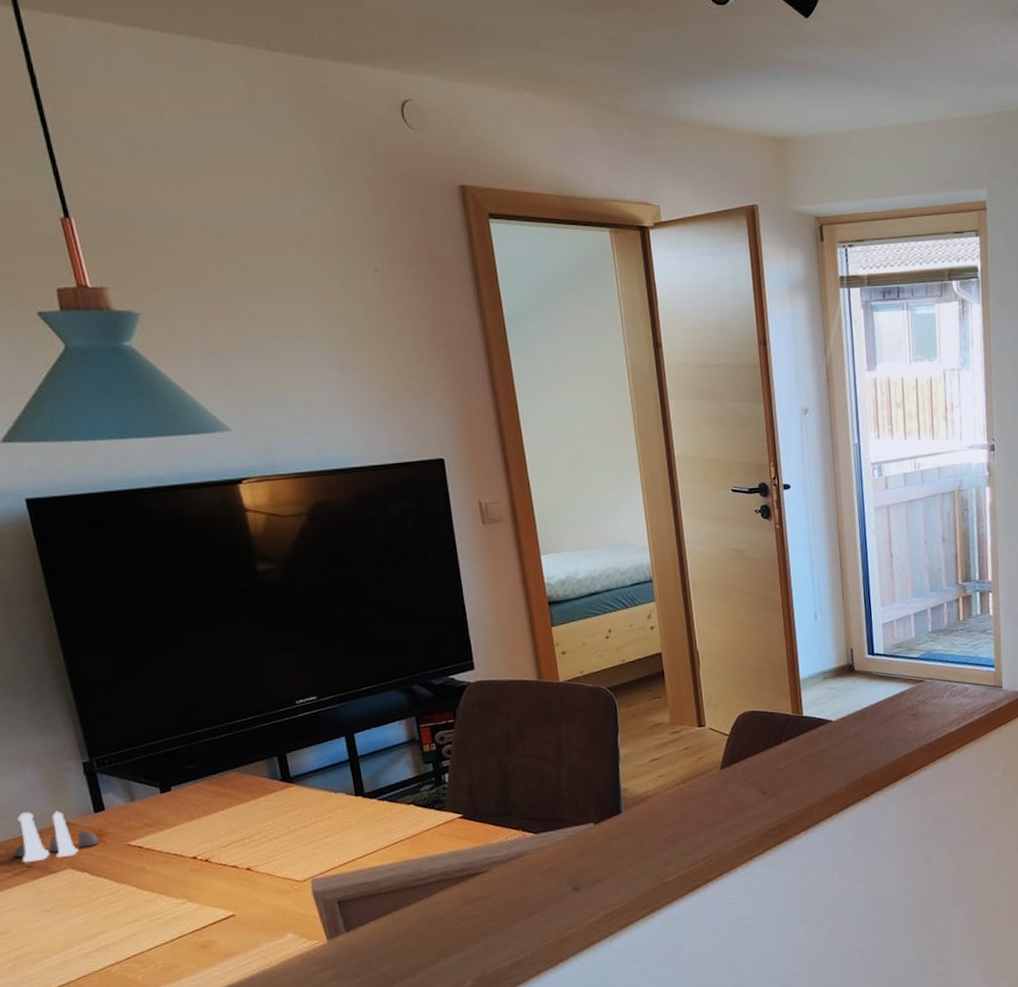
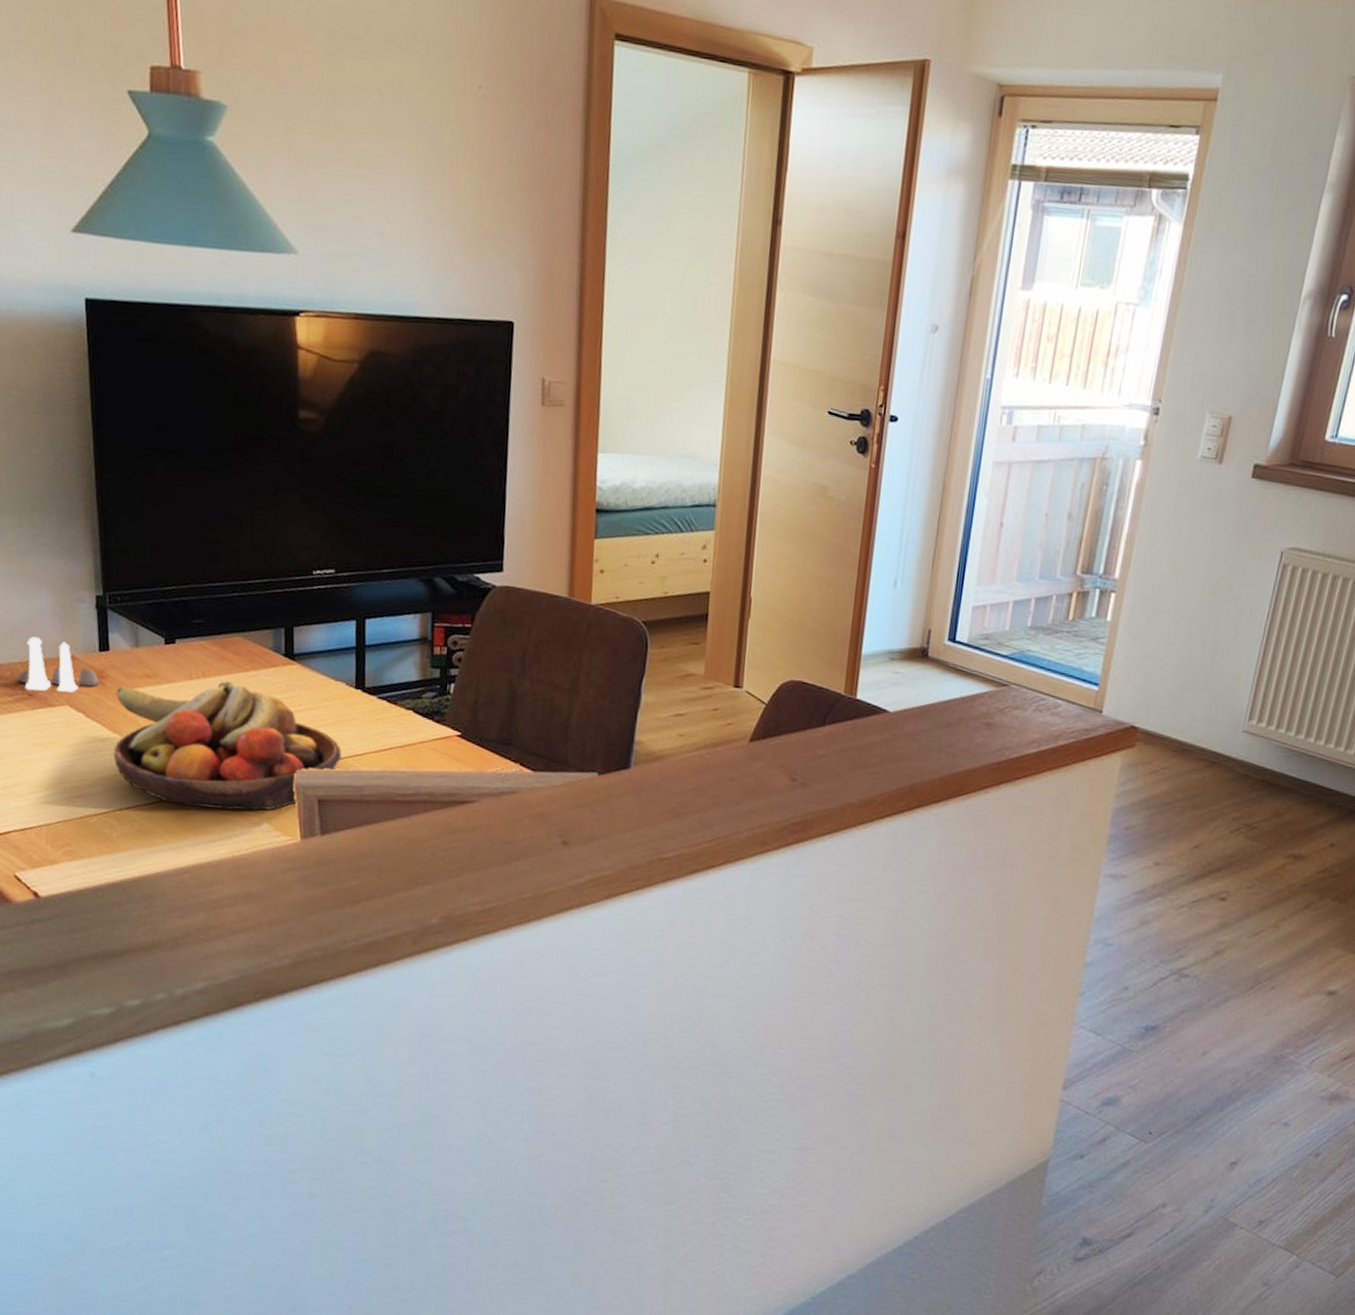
fruit bowl: none [118,813,353,937] -> present [113,680,342,811]

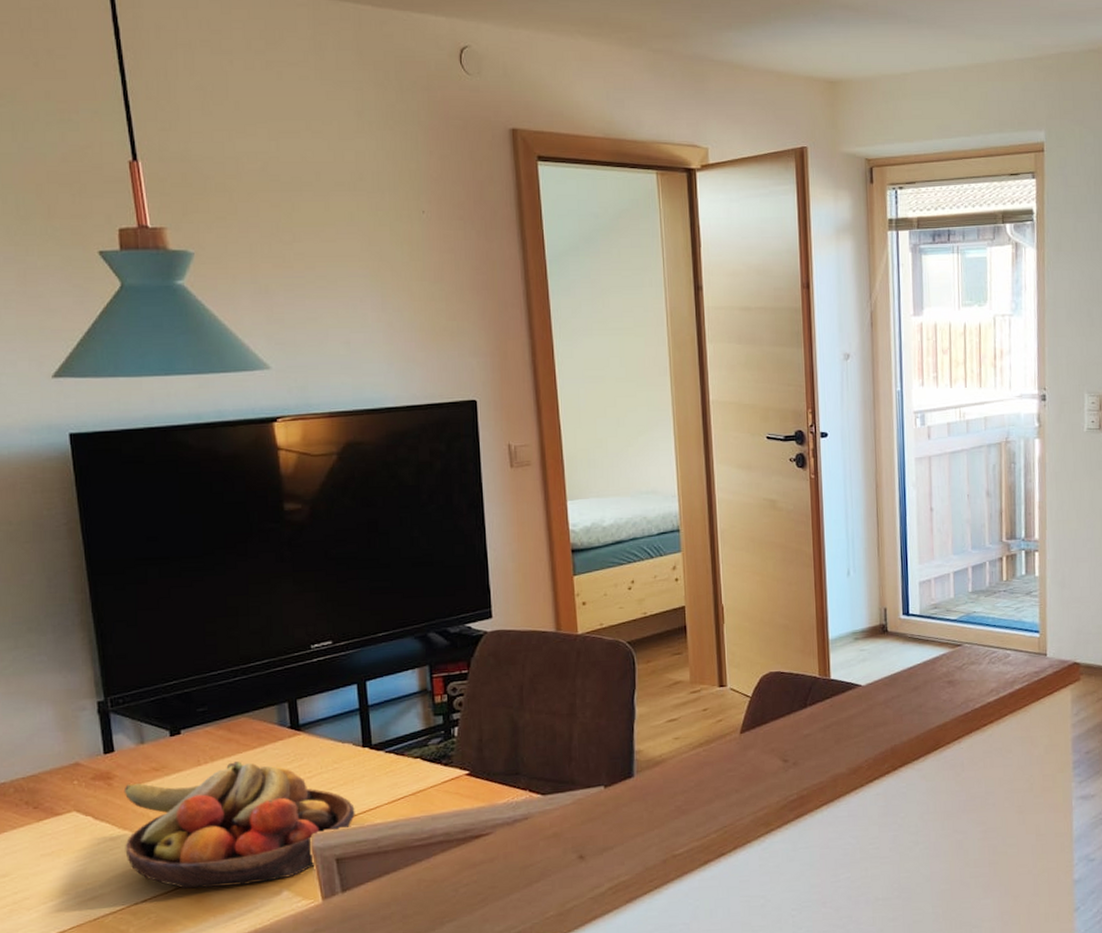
salt and pepper shaker set: present [17,636,99,693] -> none [21,750,106,804]

